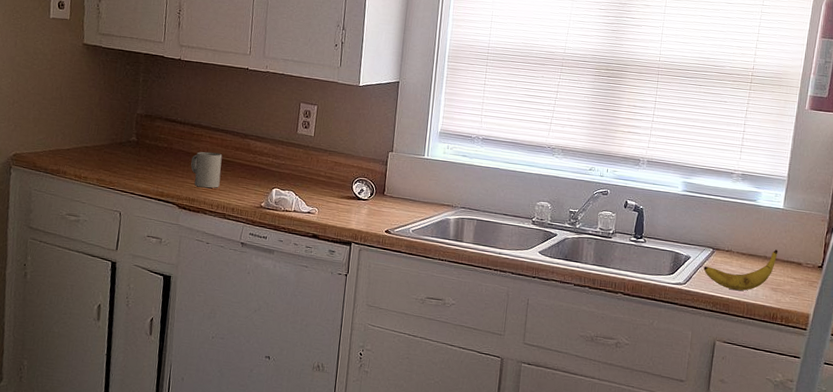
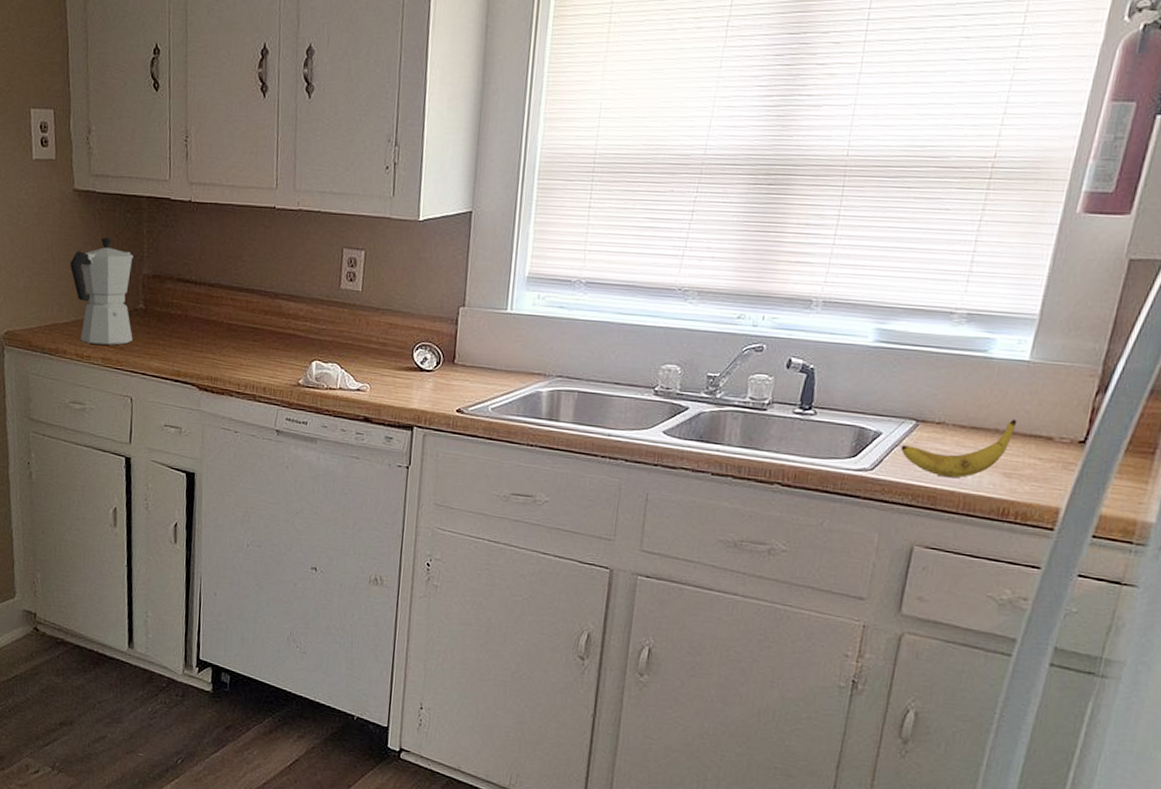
moka pot: none [75,82,130,169] -> present [70,236,134,346]
mug: present [190,151,223,188] -> none [211,318,249,364]

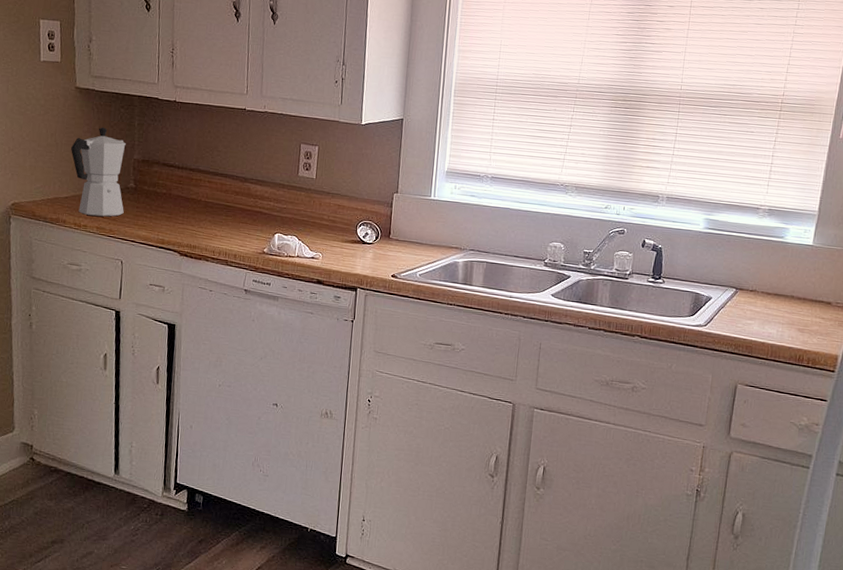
banana: present [900,419,1018,478] -> none [725,289,806,332]

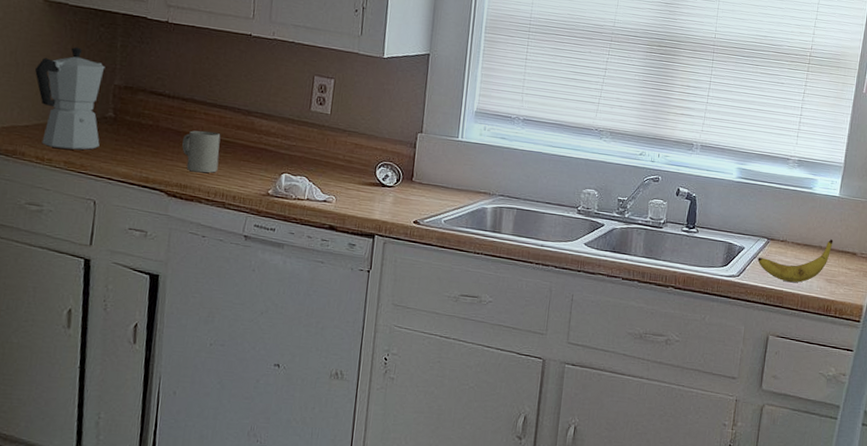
mug: none [190,196,223,235] -> present [182,130,221,173]
banana: none [725,289,806,332] -> present [757,239,834,283]

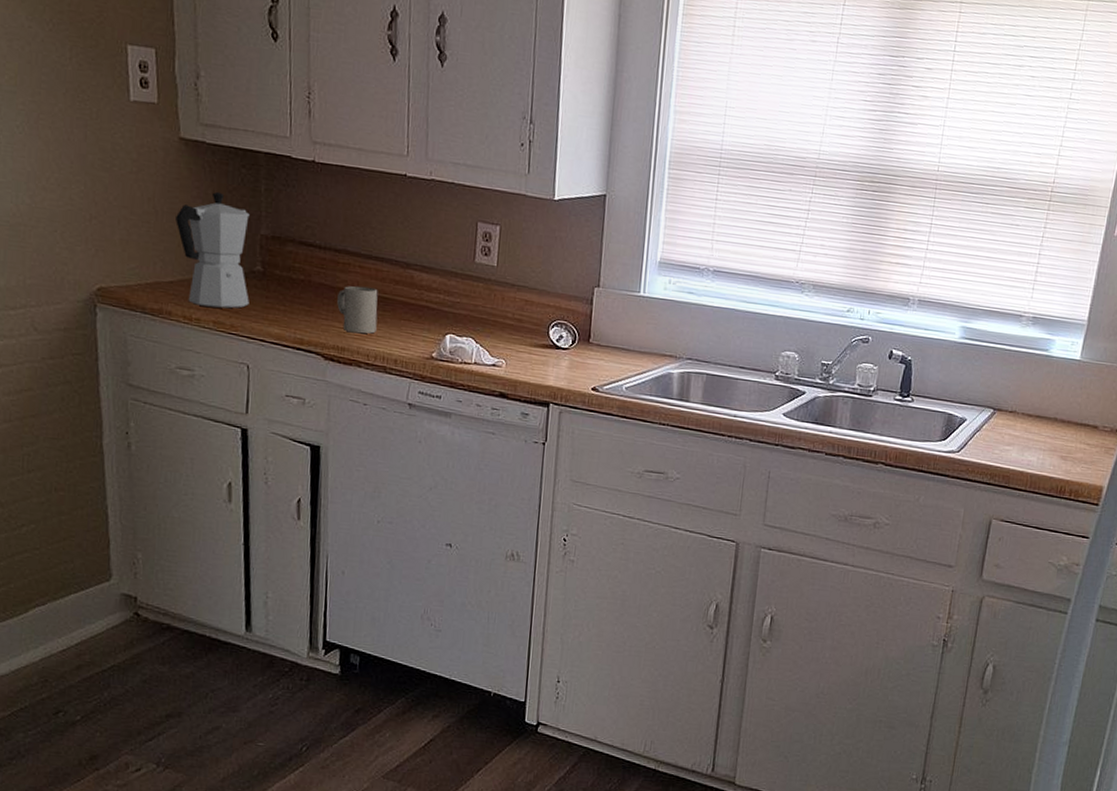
banana: present [757,239,834,283] -> none [981,410,1071,460]

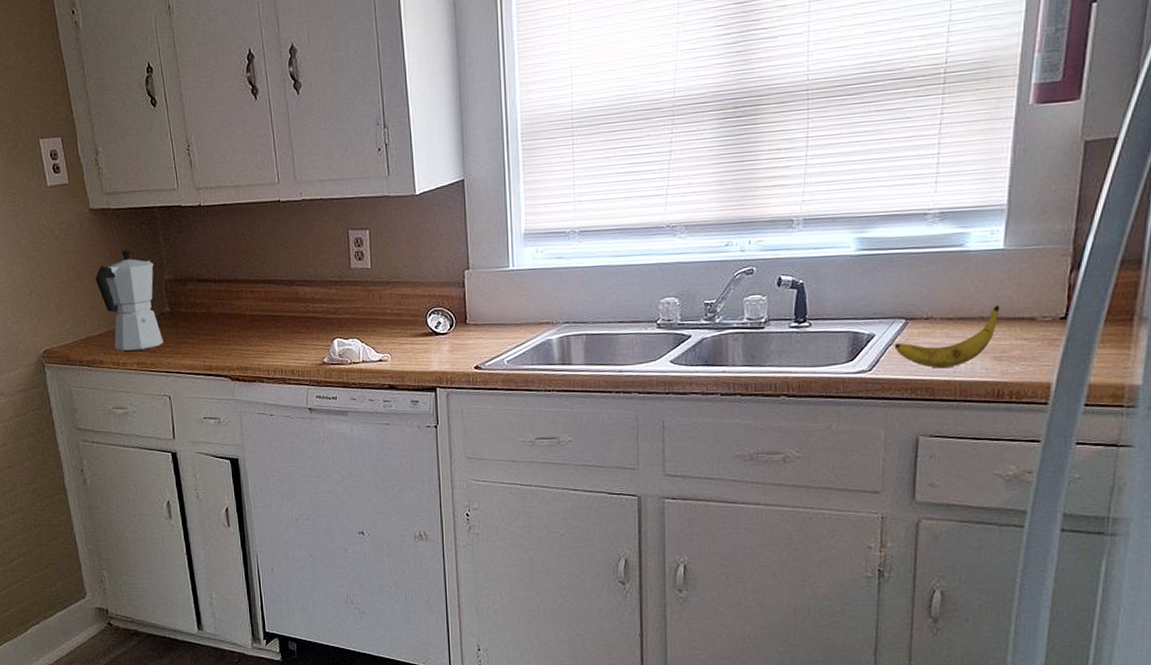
mug: present [337,285,378,334] -> none [235,308,272,353]
banana: none [981,410,1071,460] -> present [894,305,1000,369]

